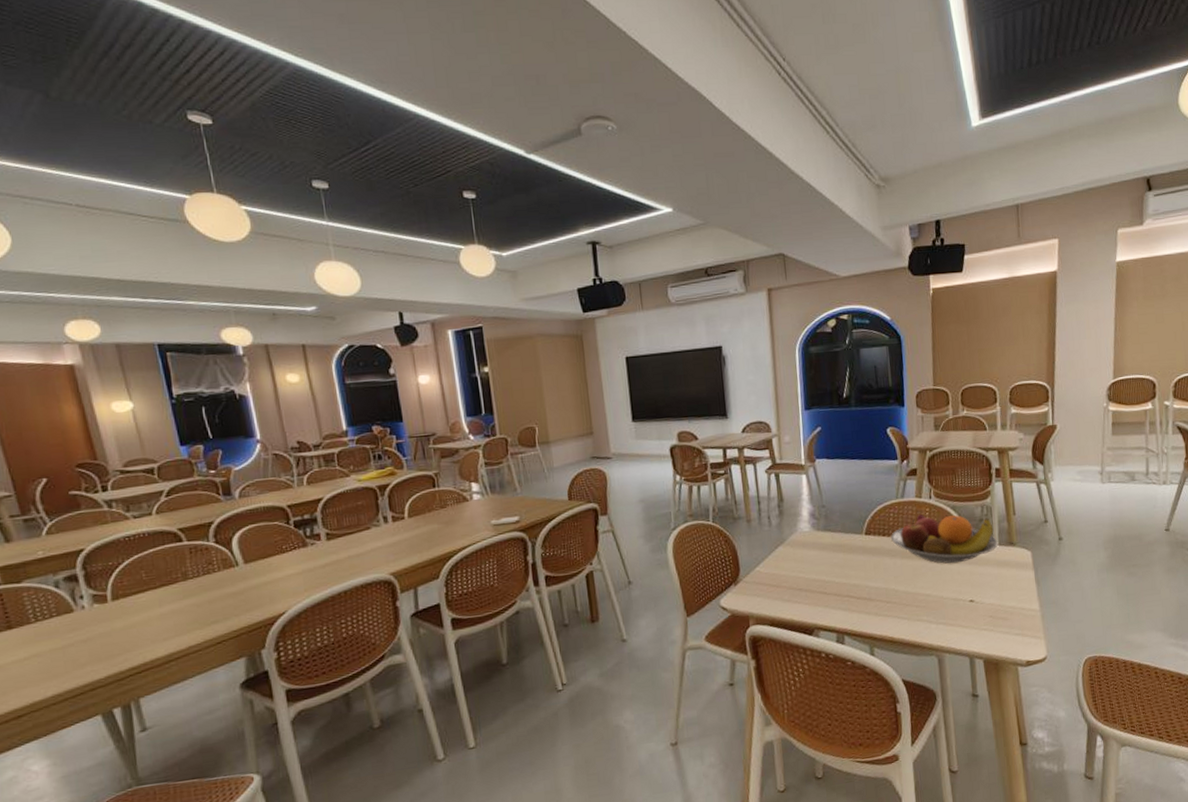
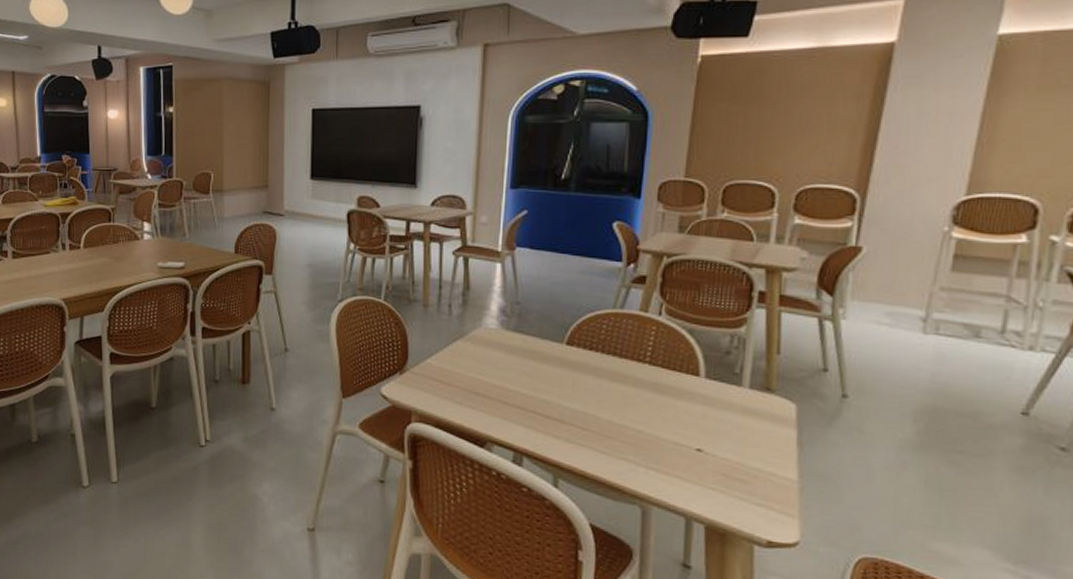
fruit bowl: present [891,513,998,564] -> none [600,331,749,401]

